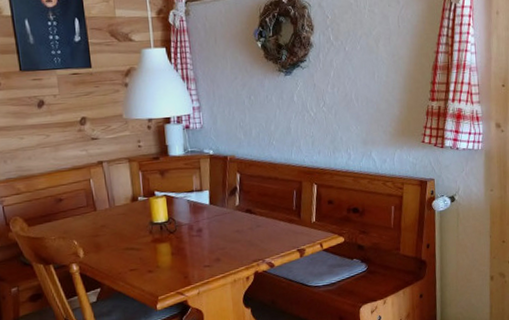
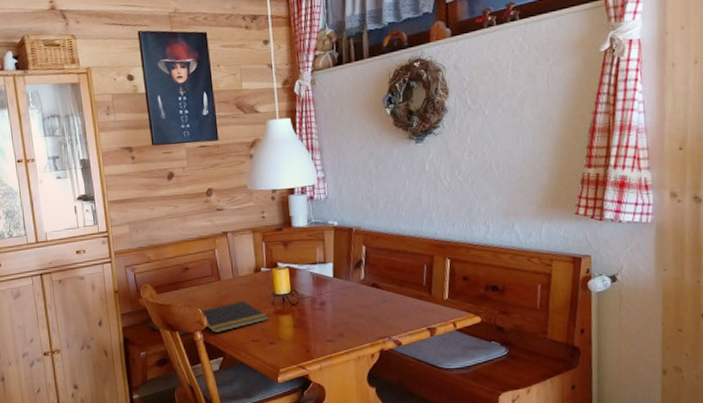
notepad: none [74,231,147,265] -> present [199,301,269,334]

